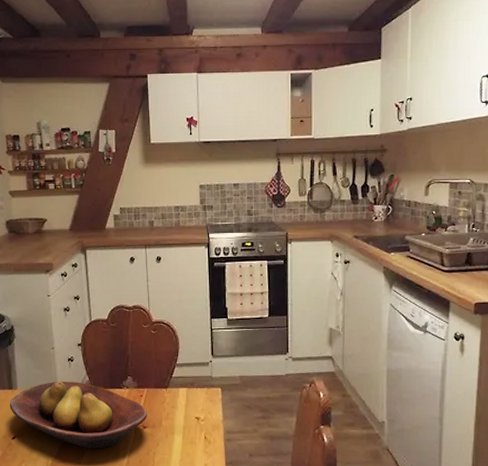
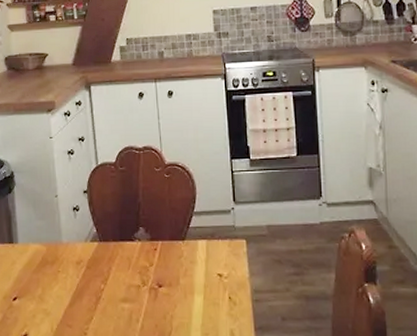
fruit bowl: present [10,381,148,449] -> none [10,233,164,312]

